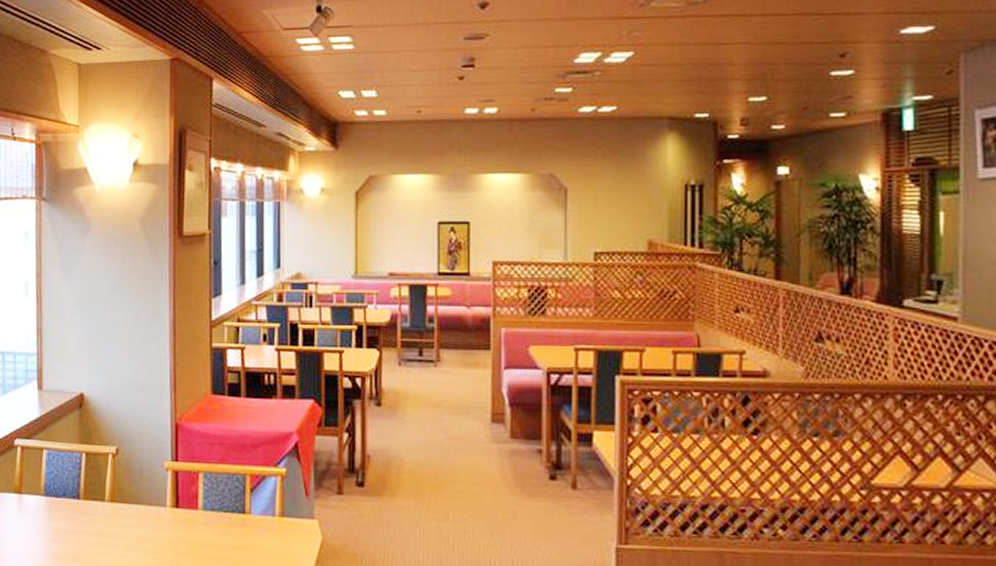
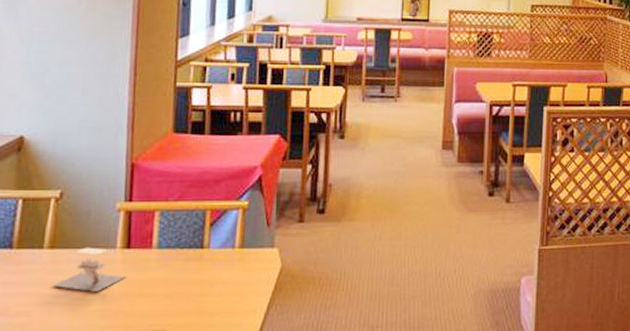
napkin holder: none [115,503,176,548] -> present [53,247,126,292]

